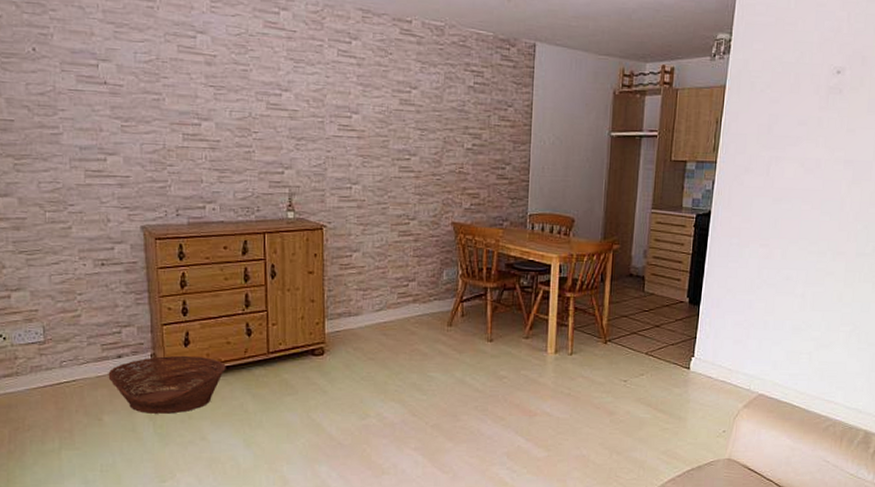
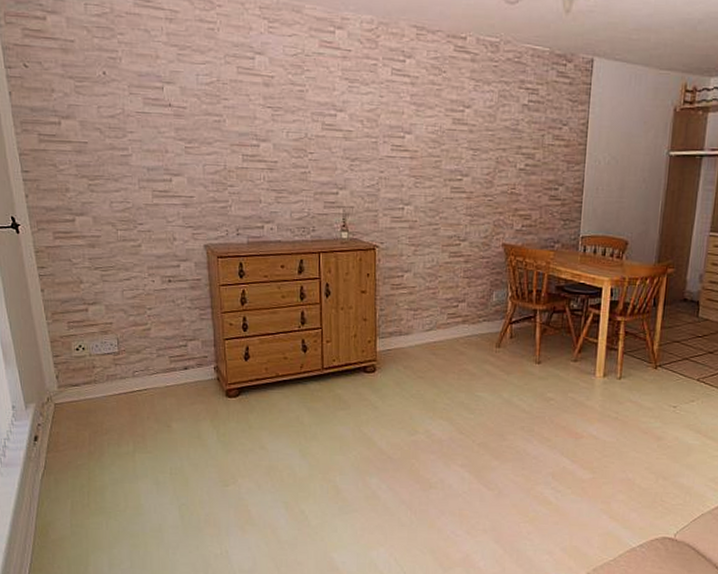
basket: present [108,355,226,414] -> none [176,368,283,424]

